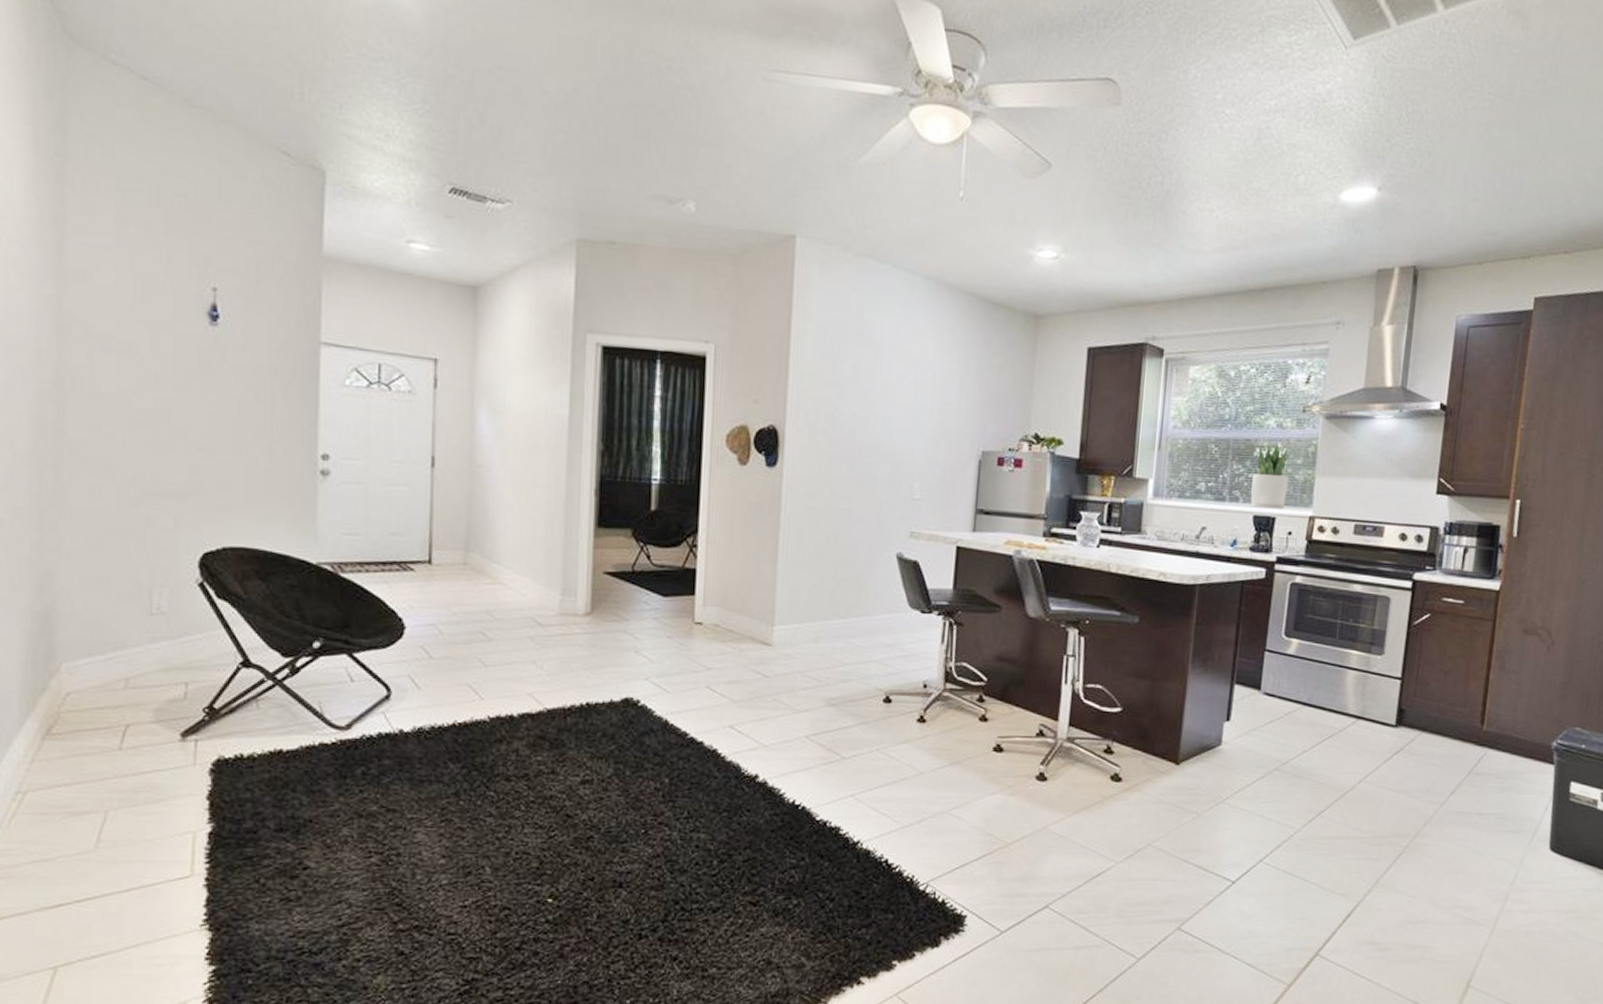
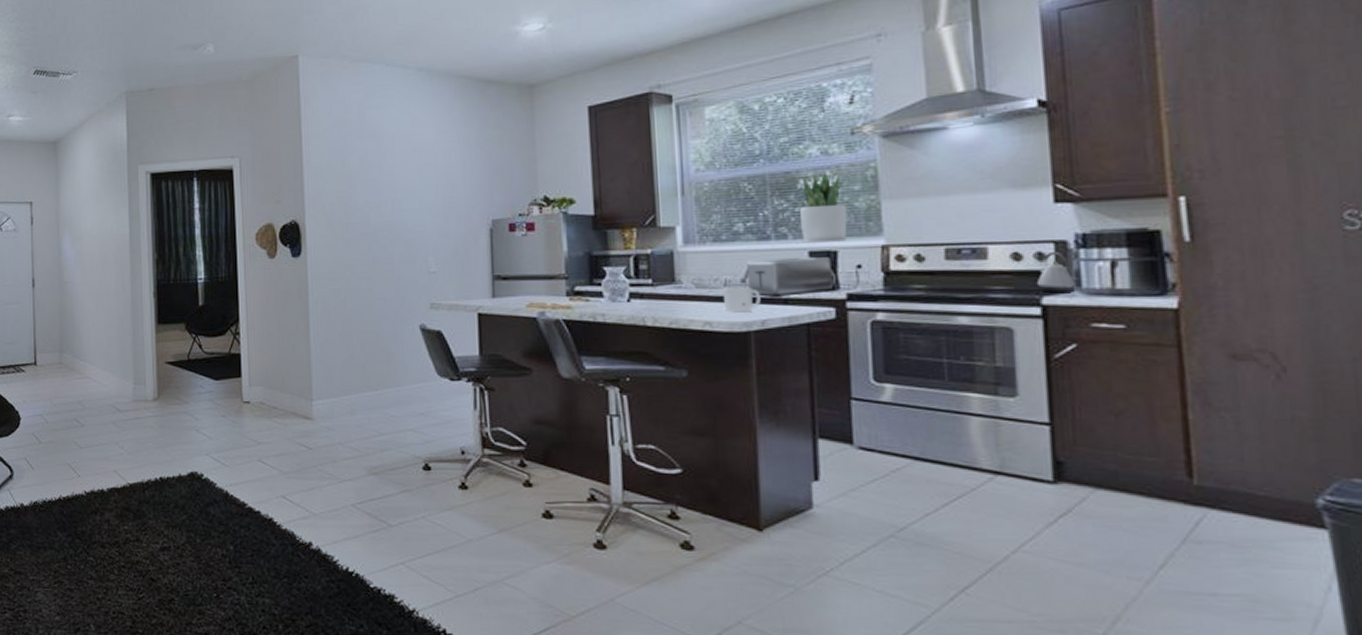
mug: none [1178,542,1210,568] -> present [722,287,761,314]
toaster: none [1201,519,1269,555] -> present [747,256,833,297]
kettle: none [1412,535,1439,572] -> present [1036,251,1076,294]

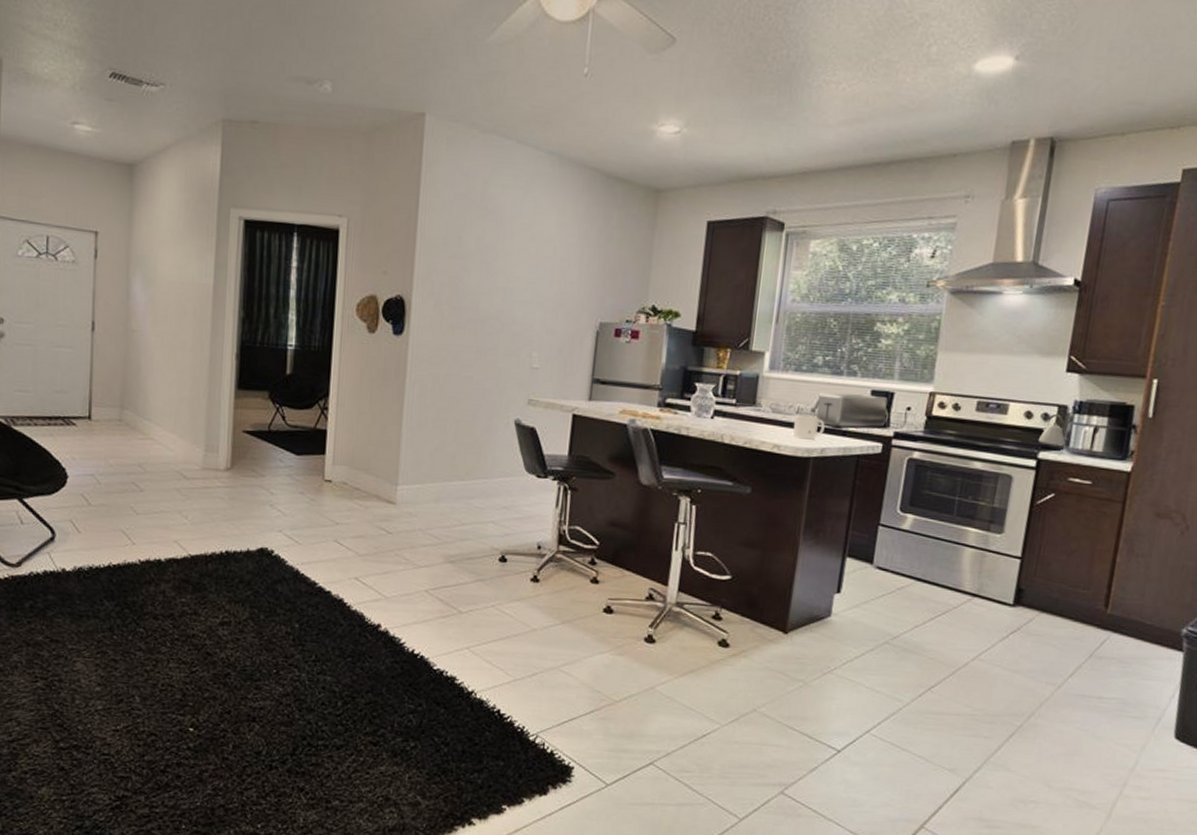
planter: present [800,171,848,243] -> none [868,318,912,385]

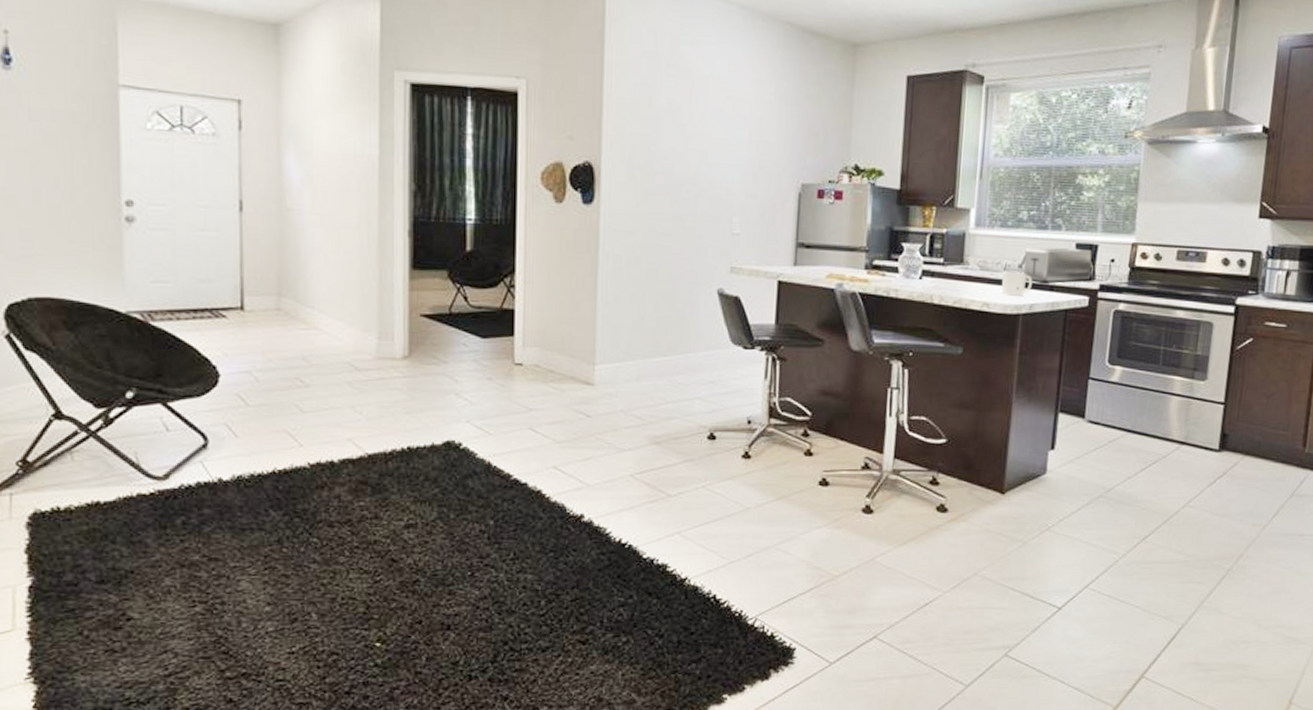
kettle: present [1037,413,1066,451] -> none [1235,259,1261,296]

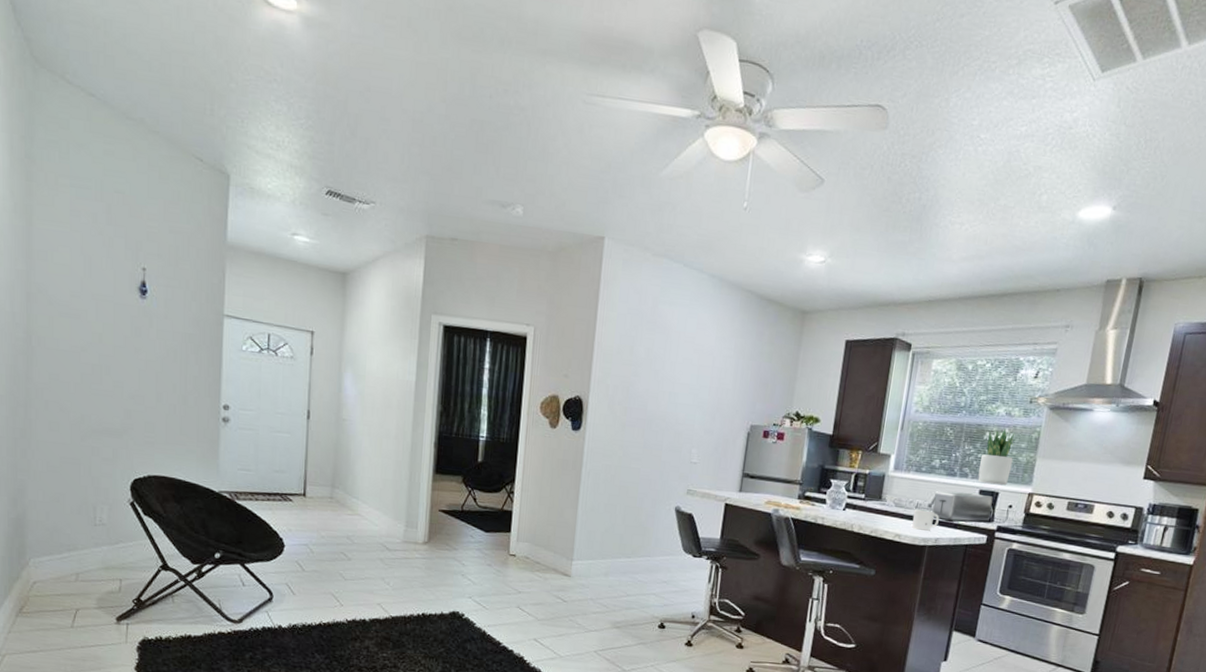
planter: none [1073,169,1112,237] -> present [977,428,1015,486]

